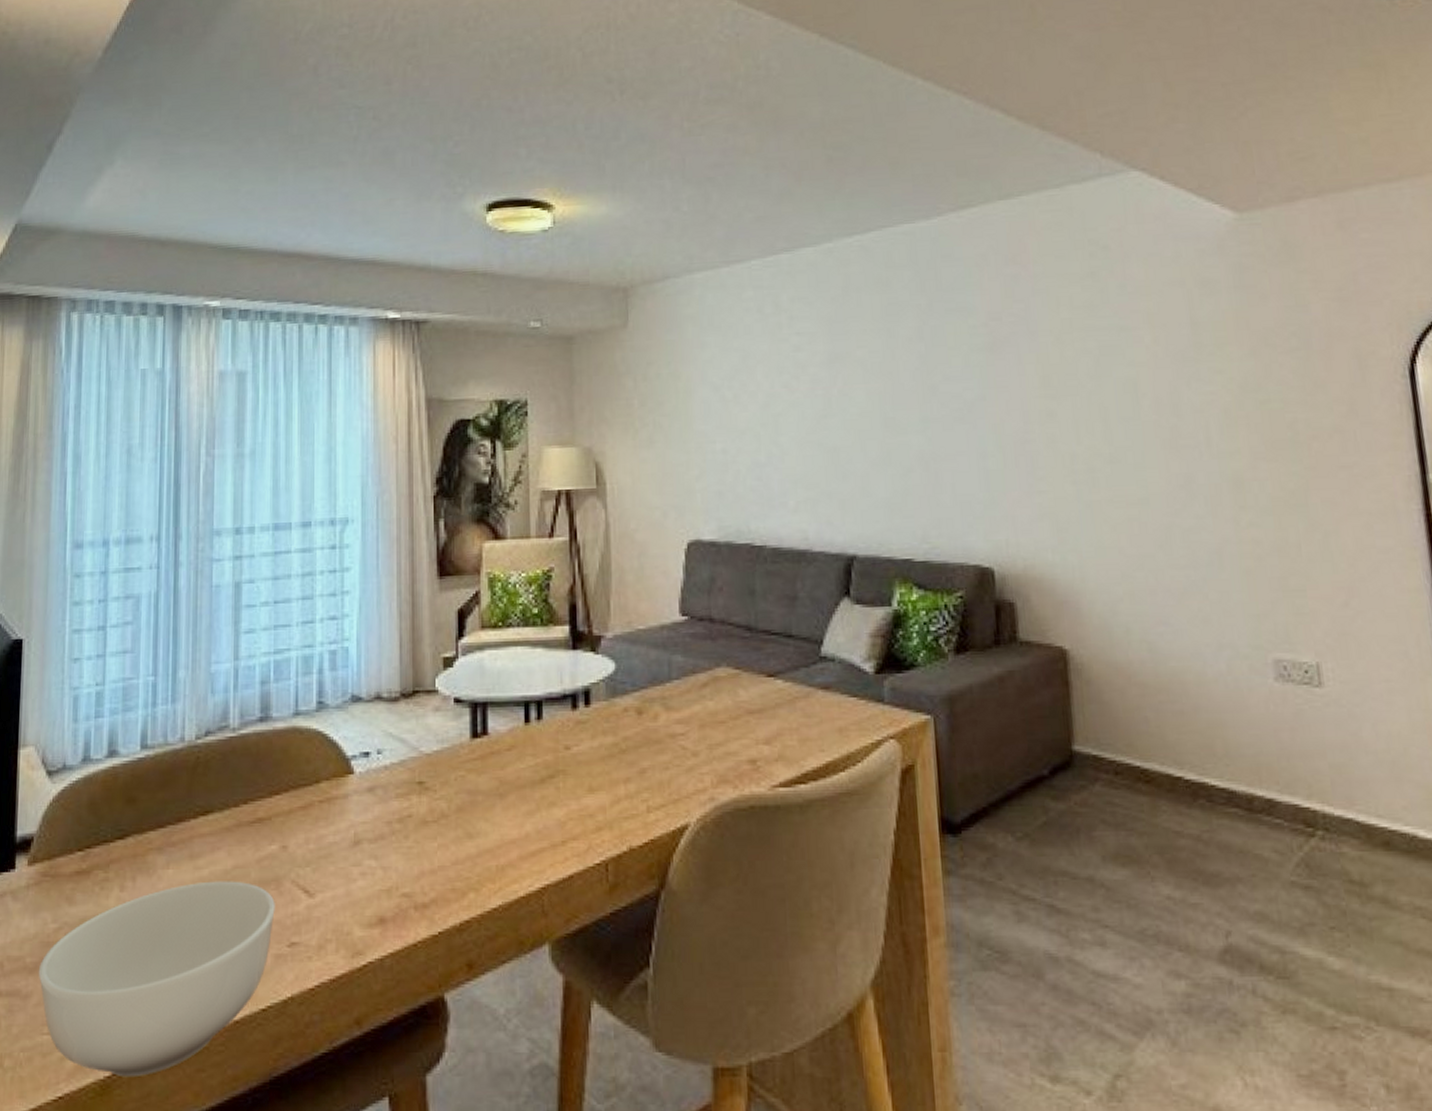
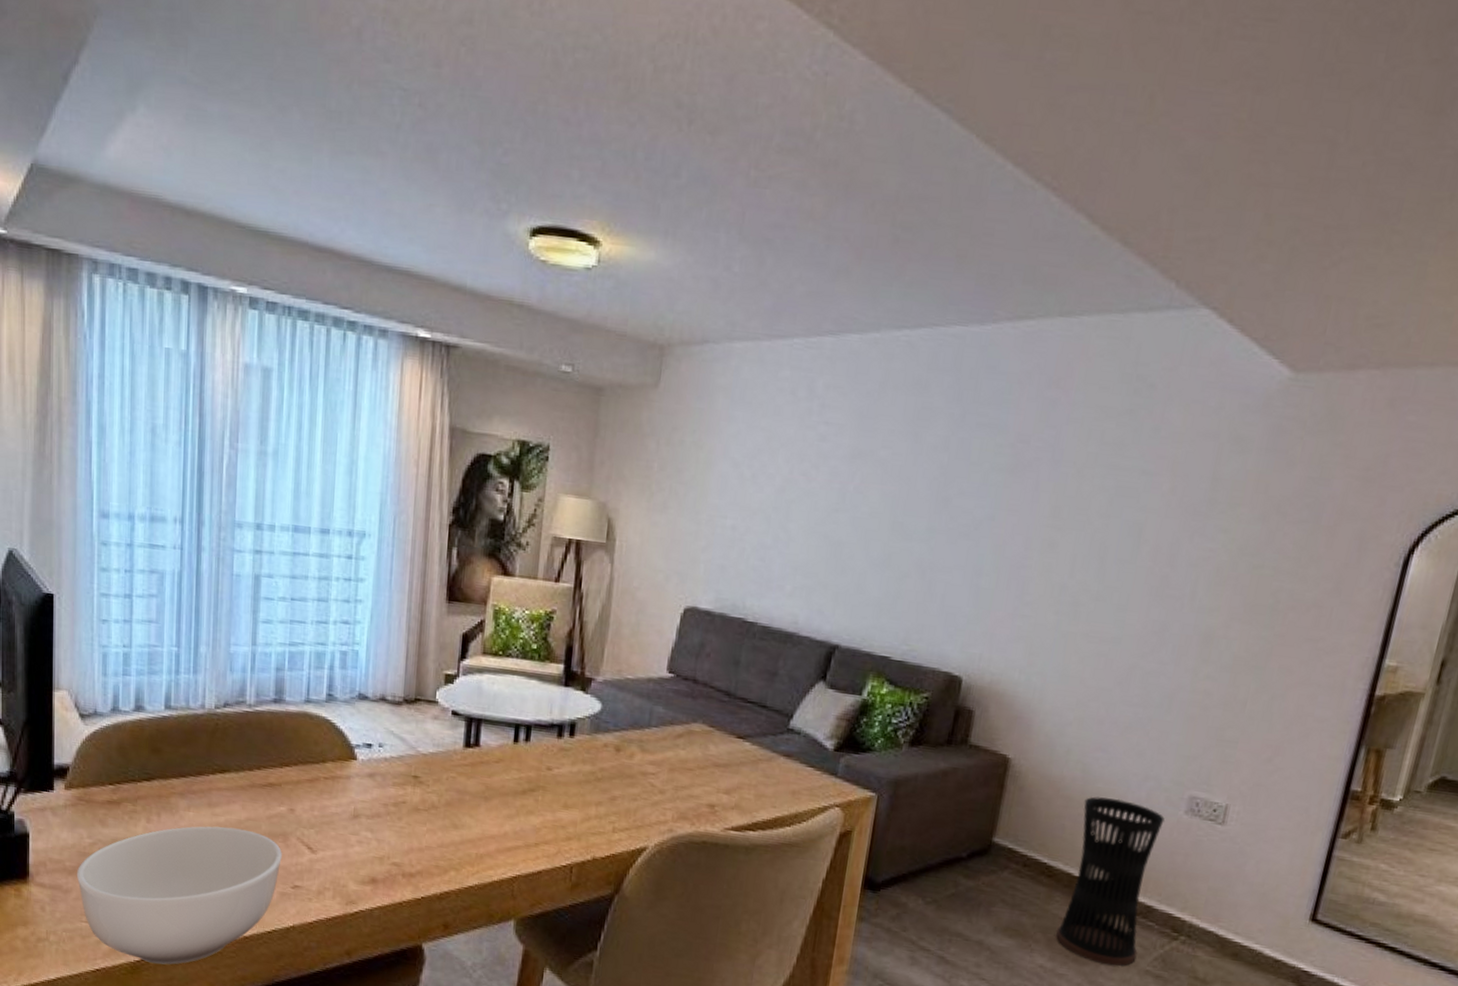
umbrella stand: none [1161,676,1275,883] -> present [1056,796,1165,966]

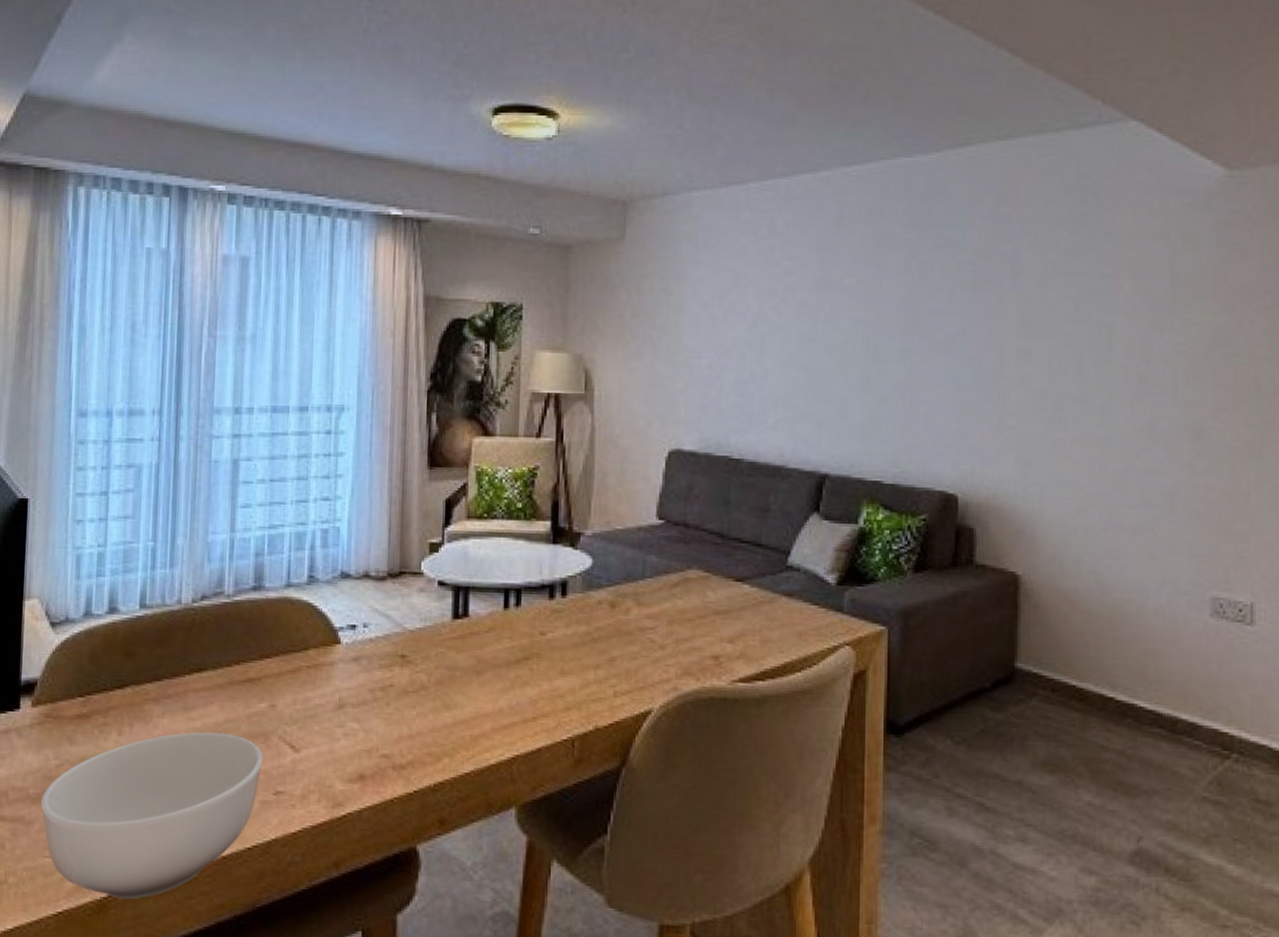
umbrella stand: present [1056,796,1165,966] -> none [1098,607,1190,795]

